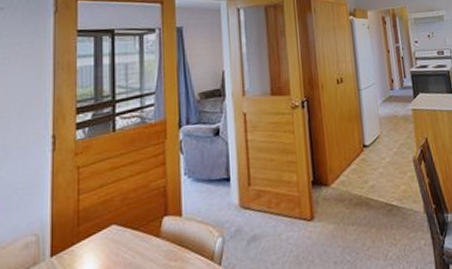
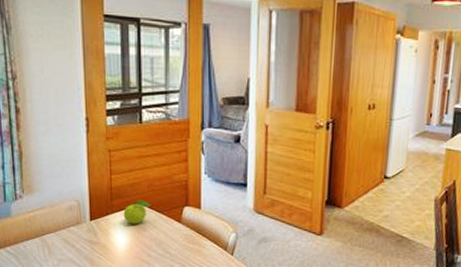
fruit: none [92,218,125,251] -> present [123,200,151,224]

